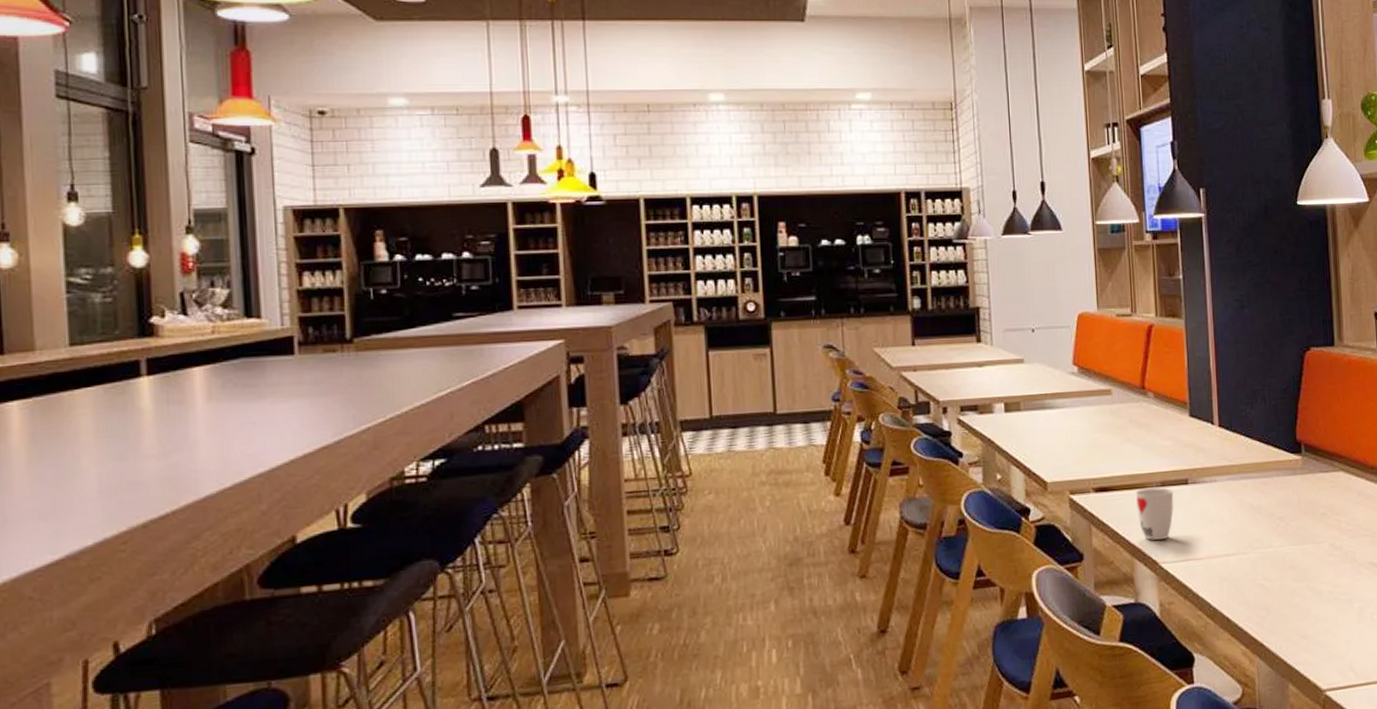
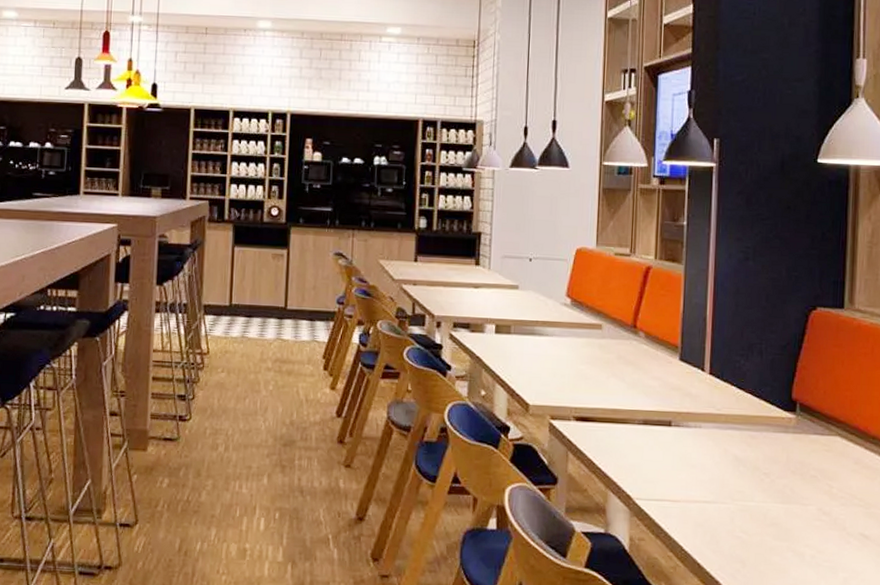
cup: present [1135,488,1174,540] -> none [615,424,655,476]

